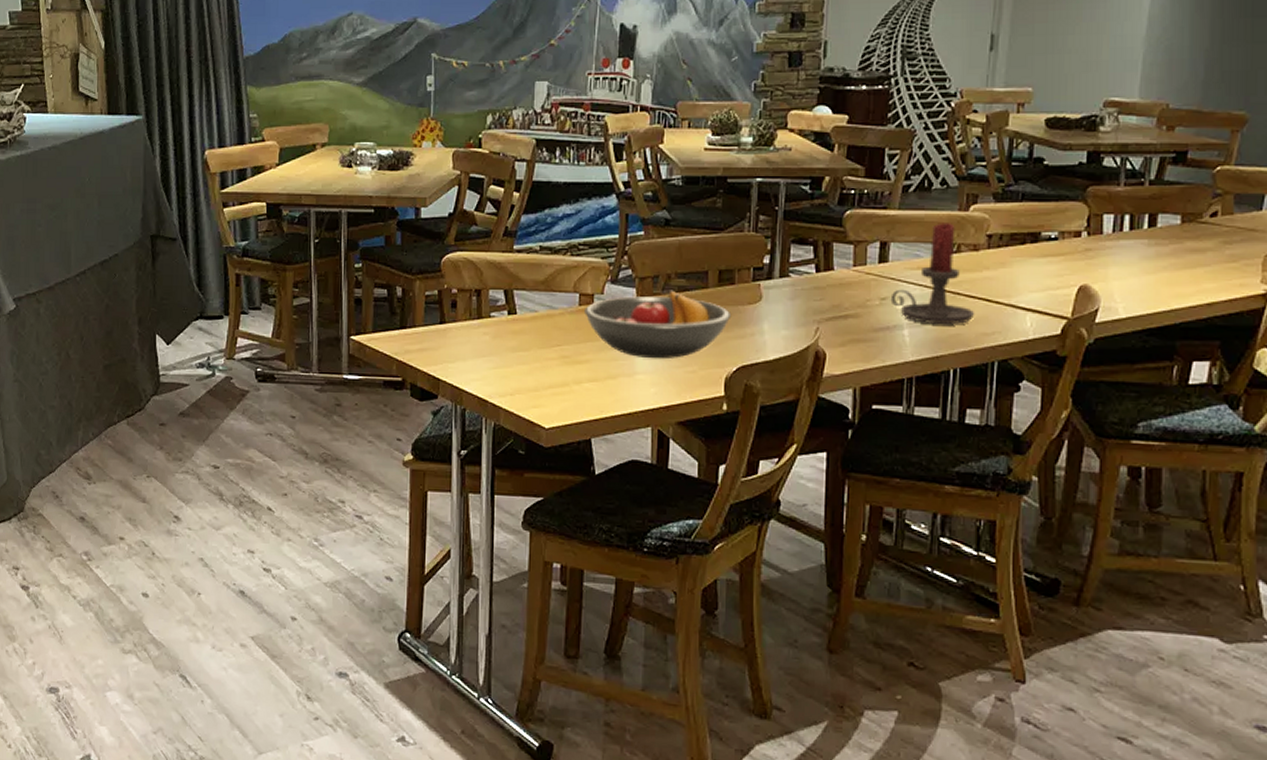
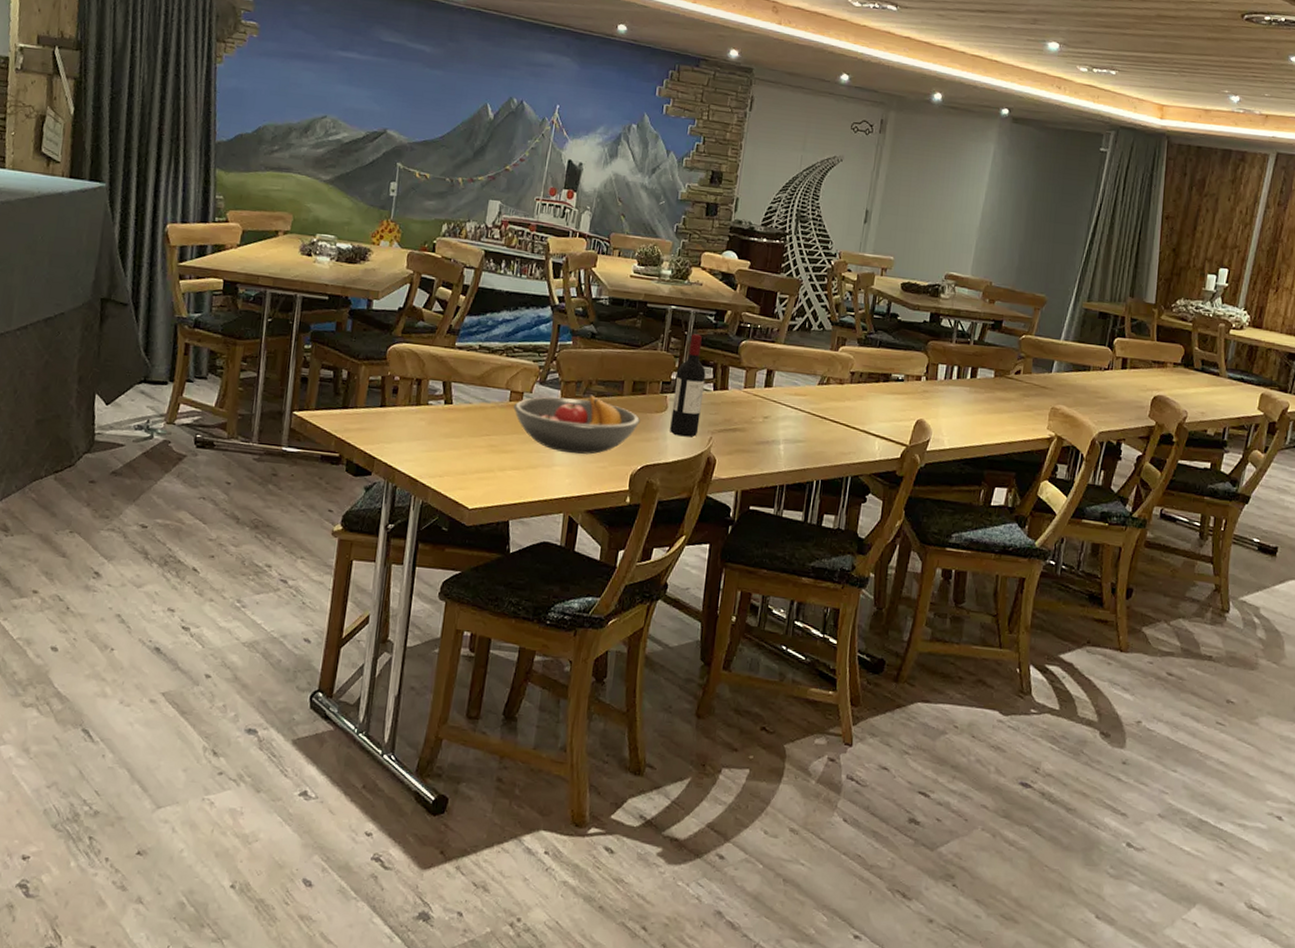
wine bottle: none [767,208,805,330] -> present [670,334,706,437]
candle holder: present [890,223,975,324] -> none [771,358,837,444]

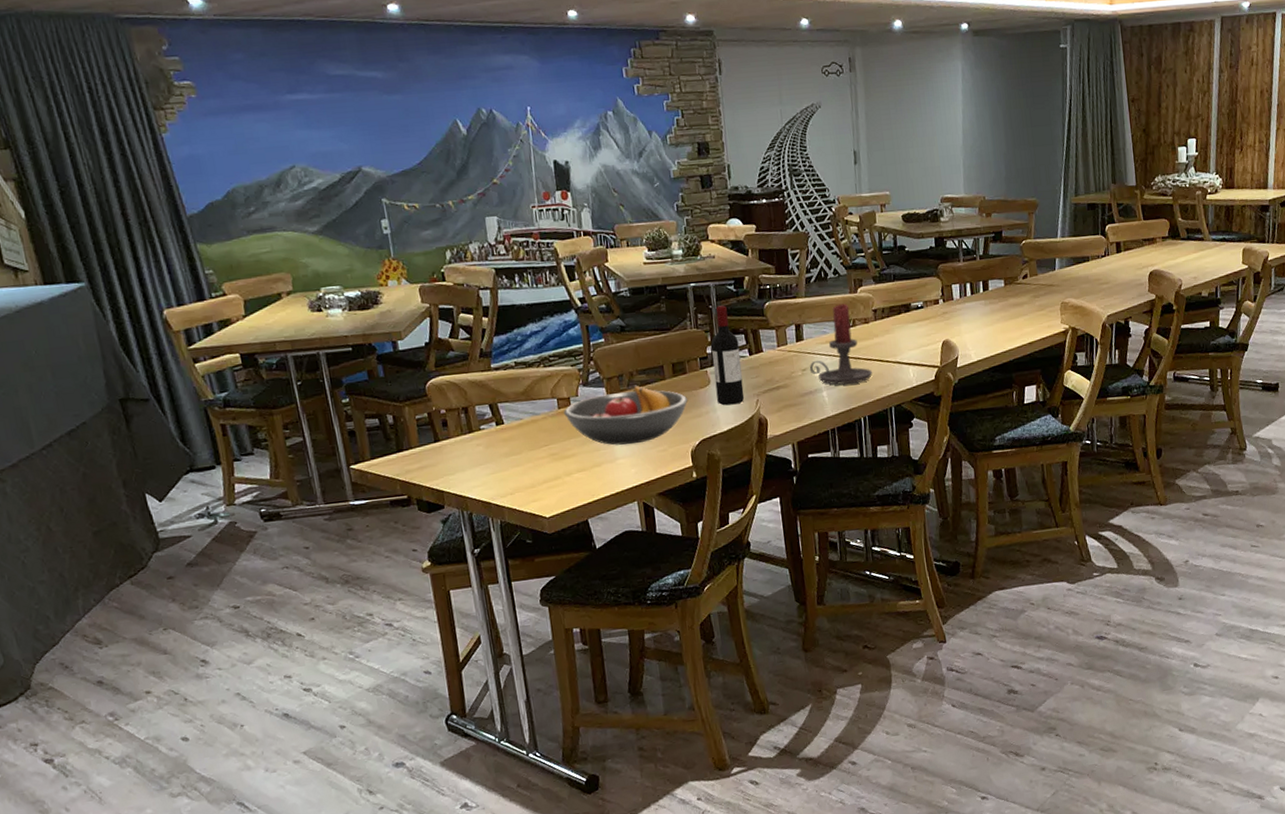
candle holder: none [771,358,837,444] -> present [809,303,873,385]

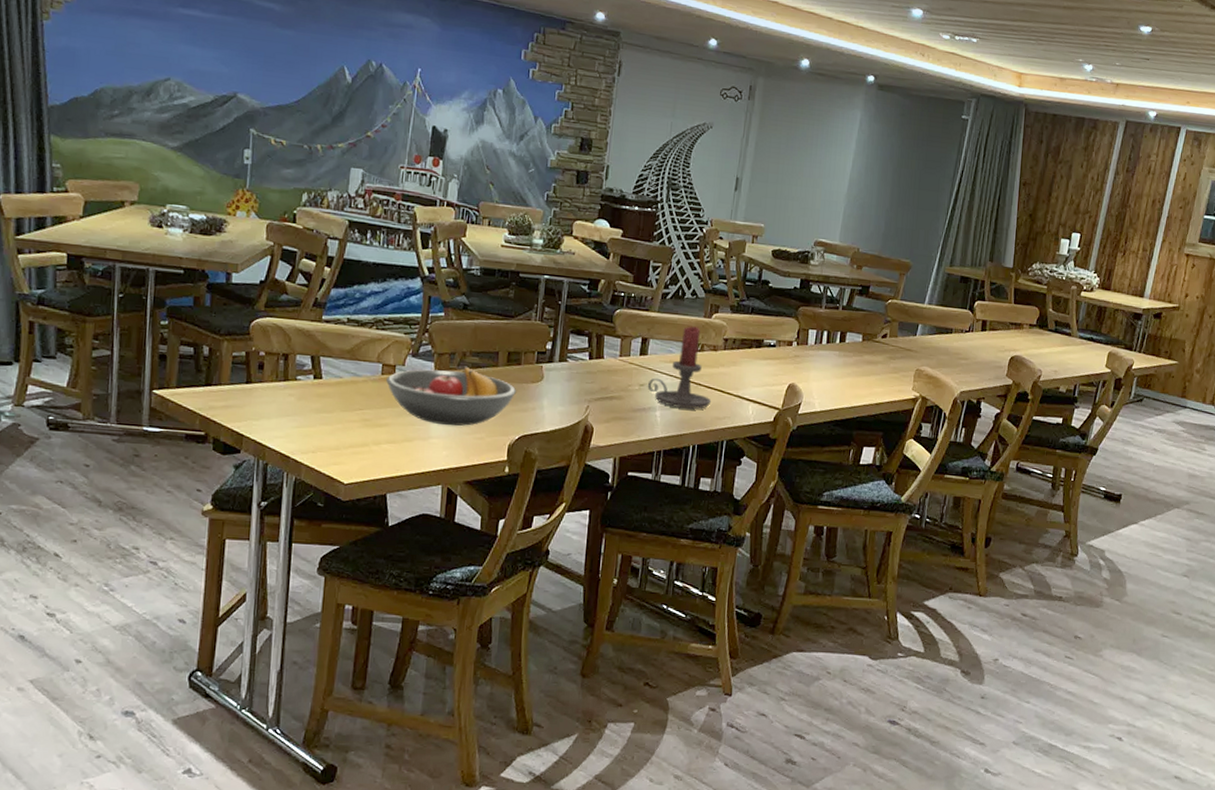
wine bottle: present [711,305,745,405] -> none [547,303,581,406]

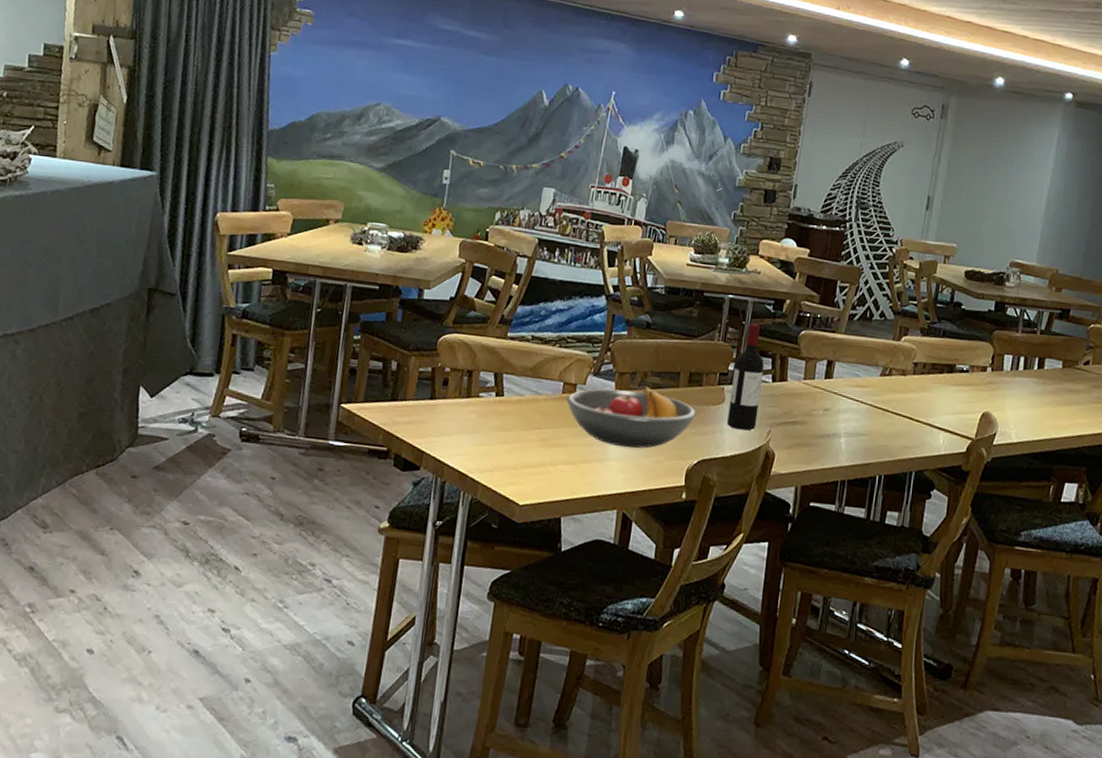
wine bottle: none [547,303,581,406] -> present [727,323,765,431]
candle holder: present [647,326,712,409] -> none [832,349,900,437]

